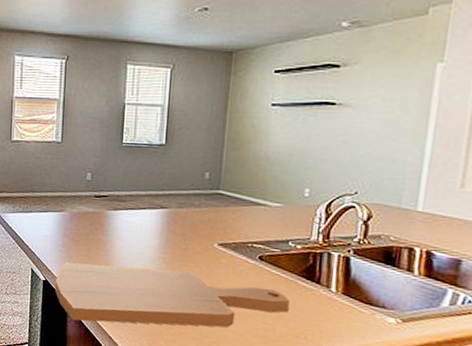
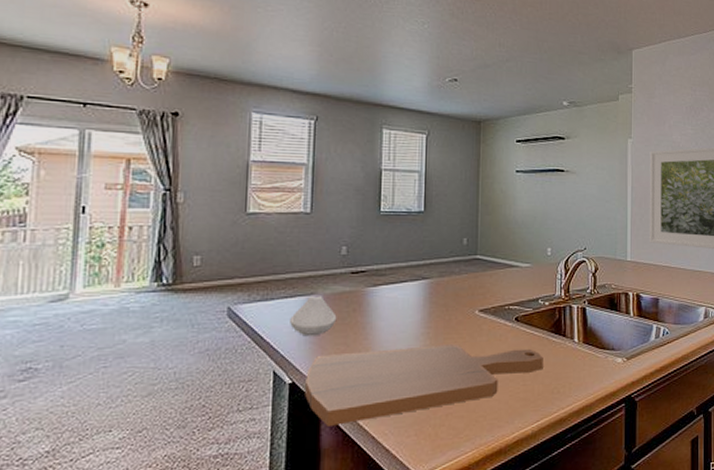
spoon rest: none [44,213,82,246] -> present [290,296,337,337]

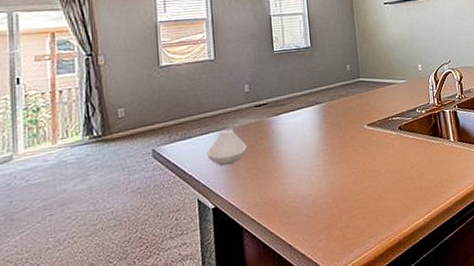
cutting board: present [305,344,543,426] -> none [226,152,427,241]

